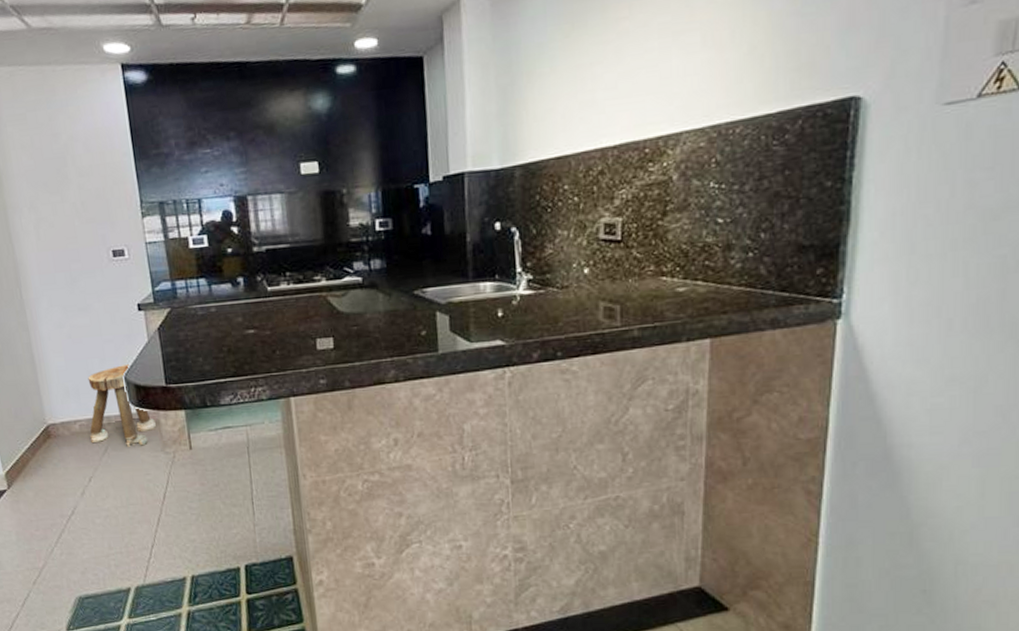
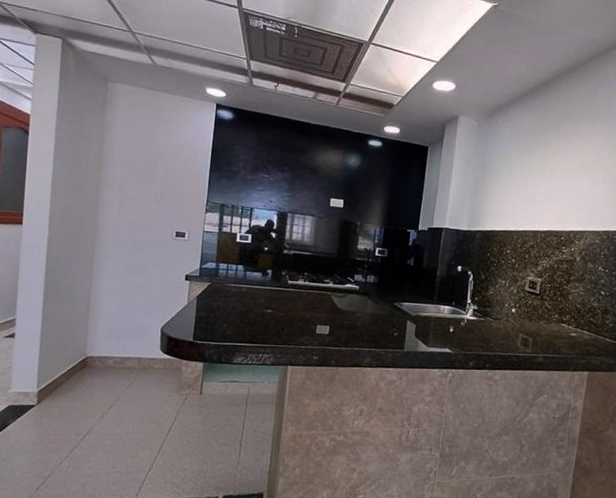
stool: present [88,364,157,448] -> none [120,319,178,386]

